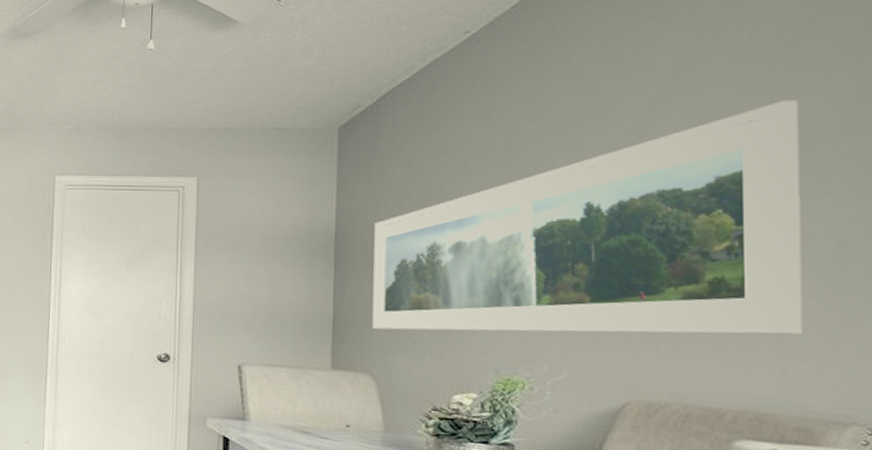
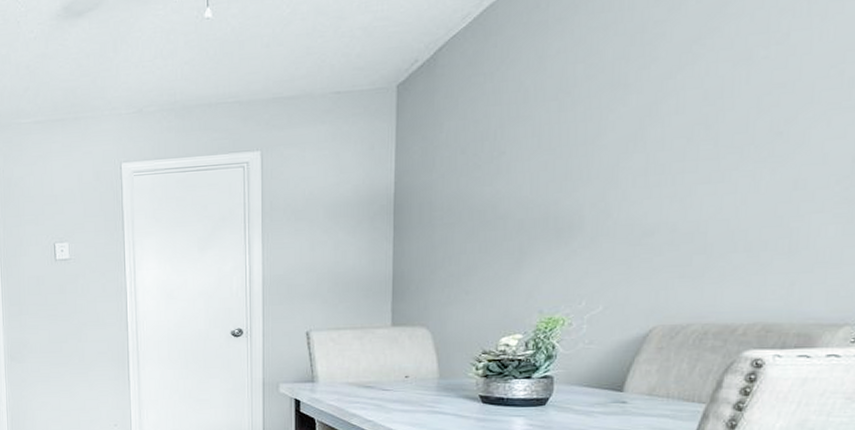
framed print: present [372,100,803,336] -> none [429,16,831,285]

